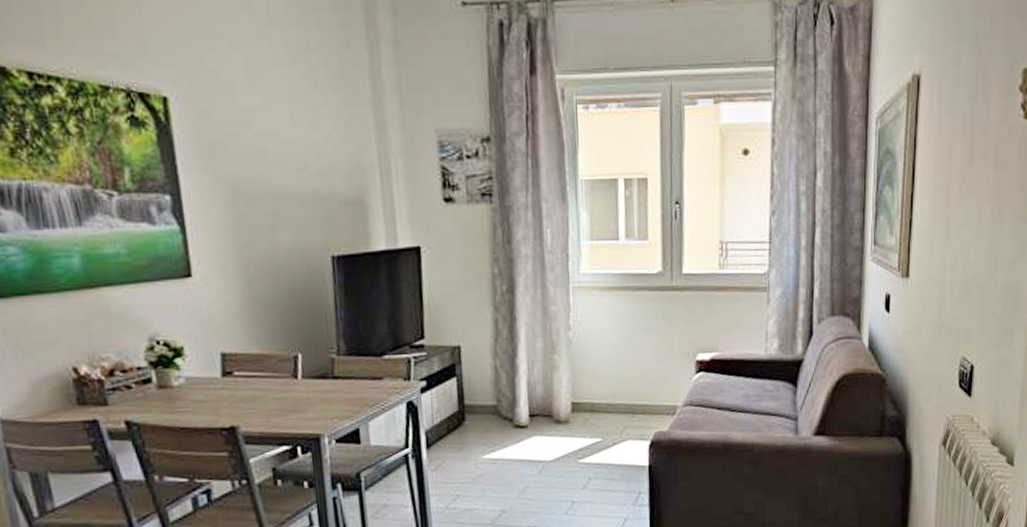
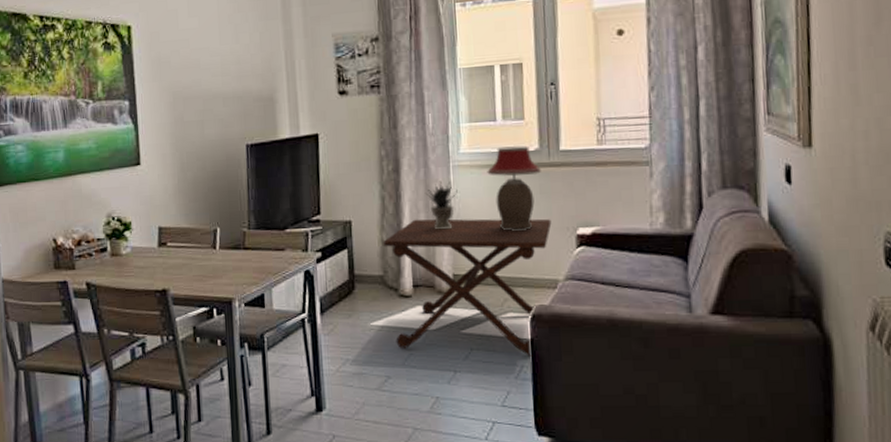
side table: none [496,344,672,483] -> present [383,218,552,357]
potted plant: none [542,303,577,356] -> present [425,181,458,230]
table lamp: none [608,268,663,357] -> present [487,146,541,231]

